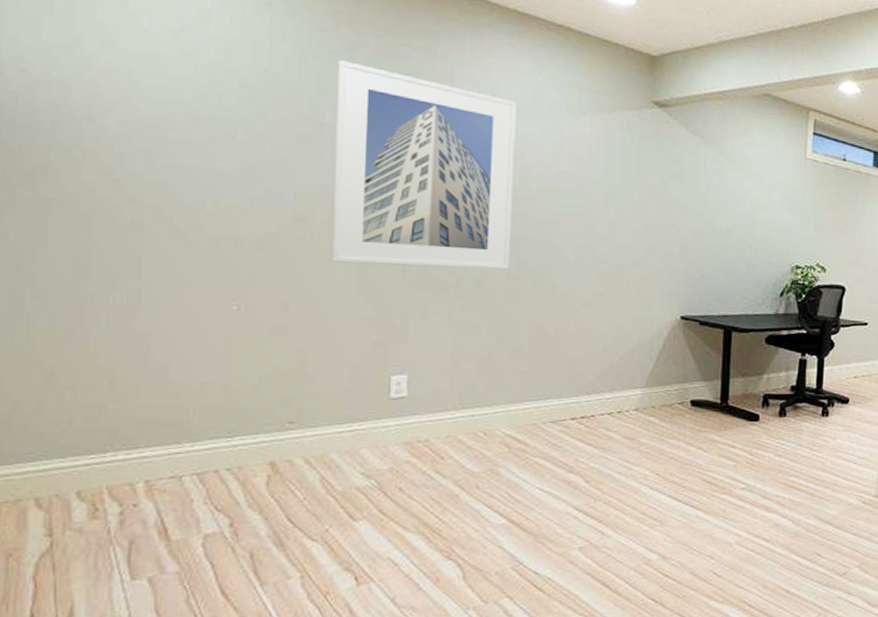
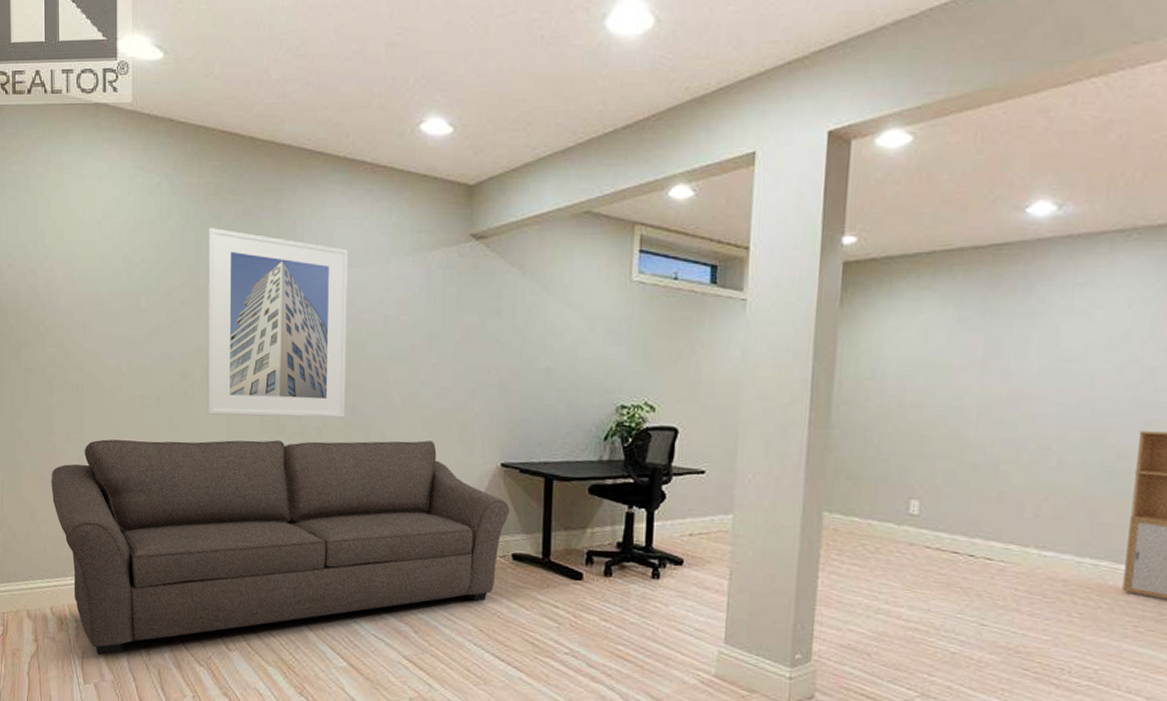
sofa: none [84,287,689,544] -> present [51,439,510,656]

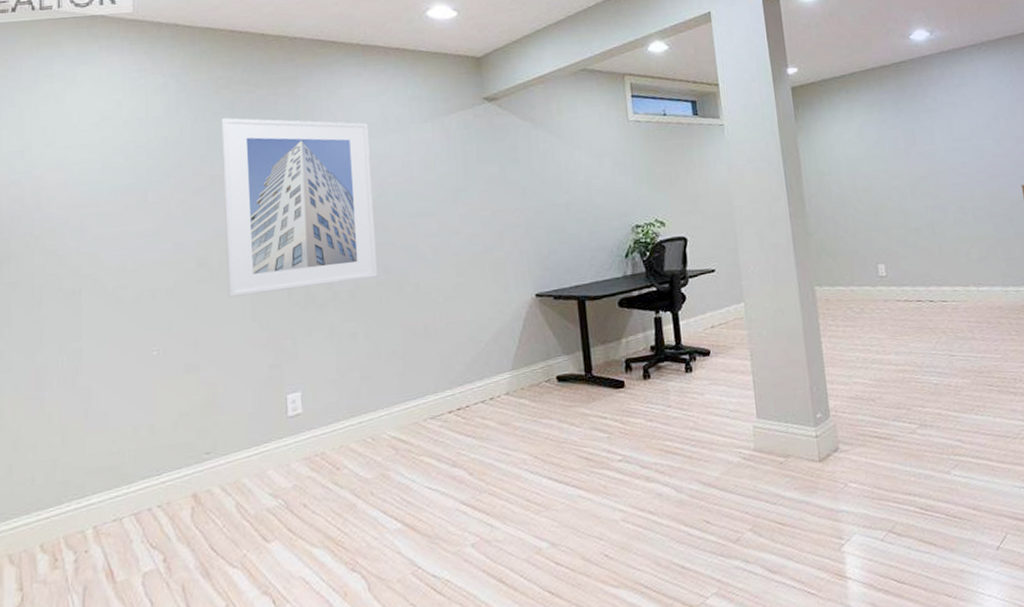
sofa: present [51,439,510,656] -> none [40,285,549,588]

